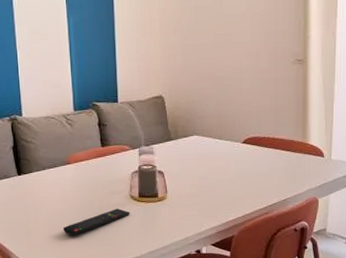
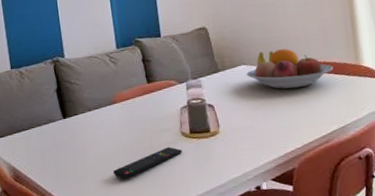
fruit bowl: none [197,122,281,162] -> present [246,49,334,89]

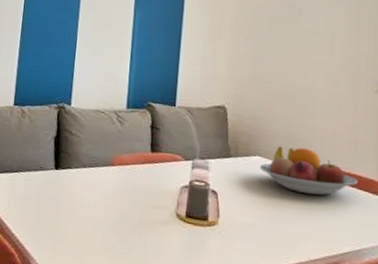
remote control: present [112,147,183,180] -> none [94,226,174,251]

